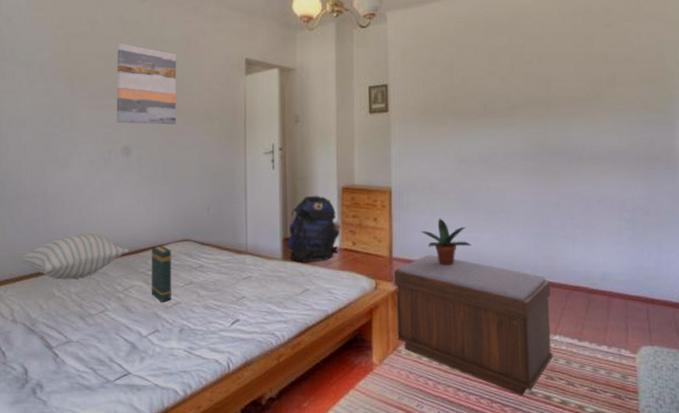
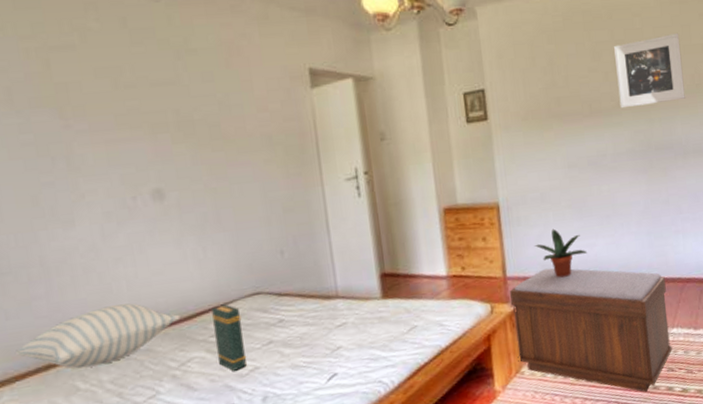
wall art: present [117,43,177,125] -> none [124,55,225,160]
backpack: present [286,195,342,262] -> none [385,220,448,298]
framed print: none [513,41,584,111] -> present [614,32,685,109]

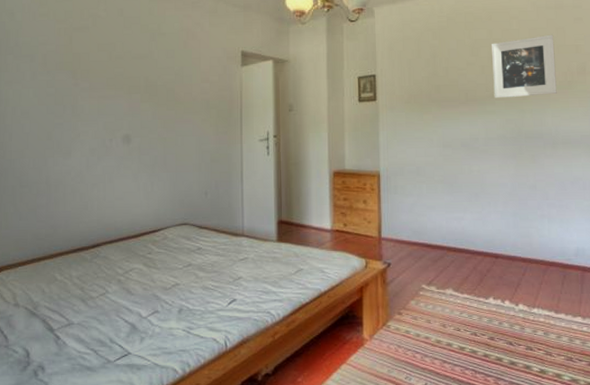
pillow: present [15,303,181,369] -> none [21,219,130,264]
book: present [211,304,247,371] -> none [150,229,171,284]
bench: present [509,267,673,393] -> none [382,234,533,367]
potted plant: present [534,228,587,278] -> none [407,200,455,245]

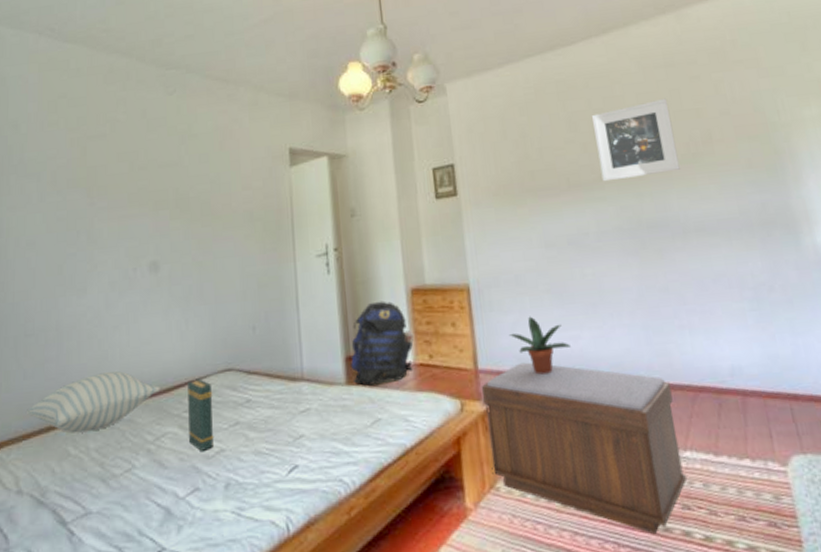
pillow: none [21,219,130,264] -> present [25,371,160,433]
book: none [150,229,171,284] -> present [187,378,214,451]
backpack: none [281,179,333,244] -> present [350,301,415,386]
bench: none [382,234,533,367] -> present [481,362,688,535]
potted plant: none [407,200,455,245] -> present [508,316,570,375]

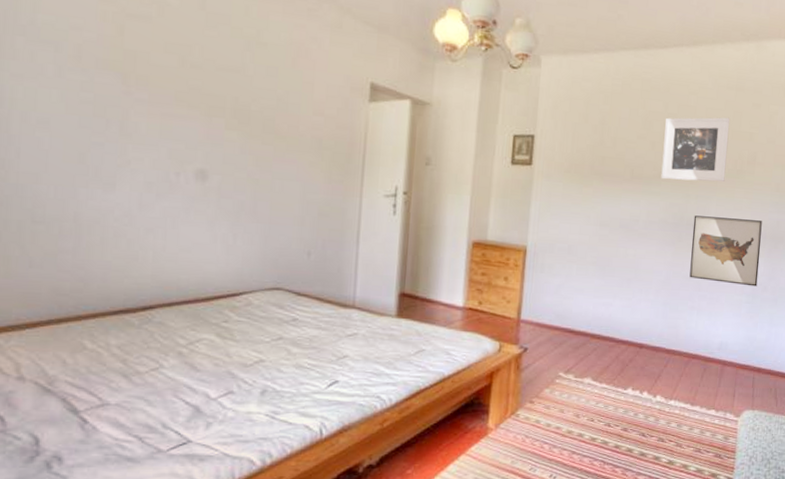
pillow: present [25,371,160,433] -> none [31,273,198,329]
book: present [187,378,214,451] -> none [225,293,258,359]
backpack: present [350,301,415,386] -> none [403,248,469,321]
bench: present [481,362,688,535] -> none [515,318,672,458]
potted plant: present [508,316,570,375] -> none [552,281,602,330]
wall art: none [653,206,760,291] -> present [689,215,762,287]

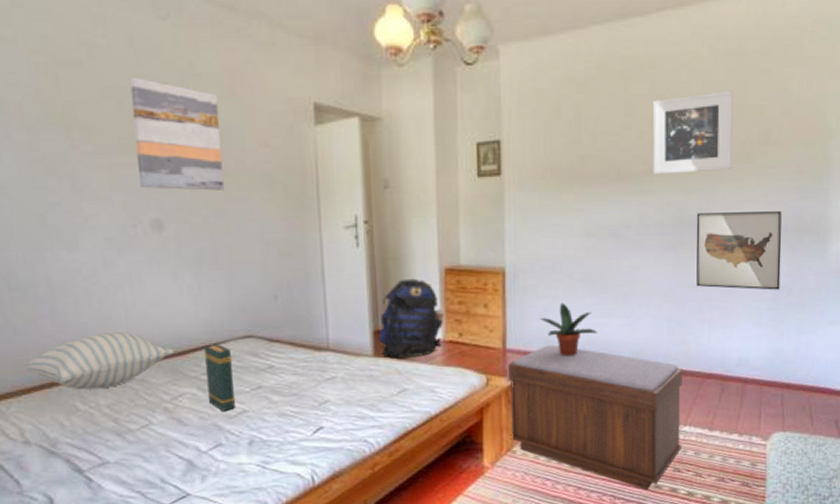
pillow: none [31,273,198,329] -> present [22,332,174,390]
wall art: none [190,37,280,150] -> present [129,77,224,191]
book: none [225,293,258,359] -> present [204,343,236,411]
backpack: none [403,248,469,321] -> present [378,278,445,358]
bench: none [515,318,672,458] -> present [507,344,683,491]
potted plant: none [552,281,602,330] -> present [539,302,597,356]

